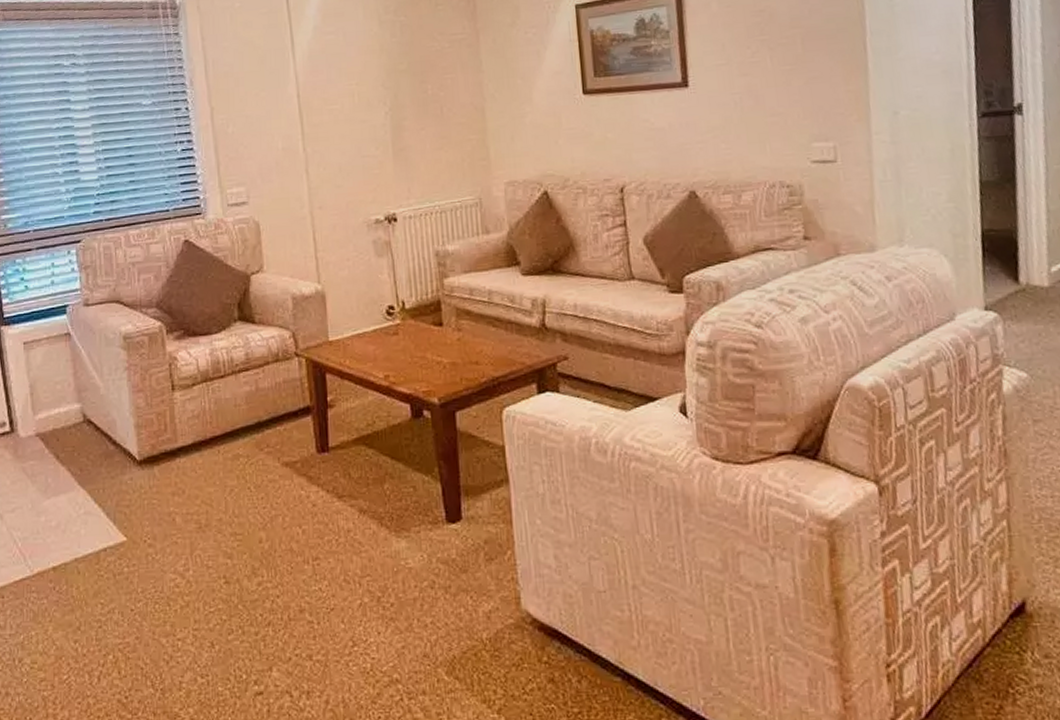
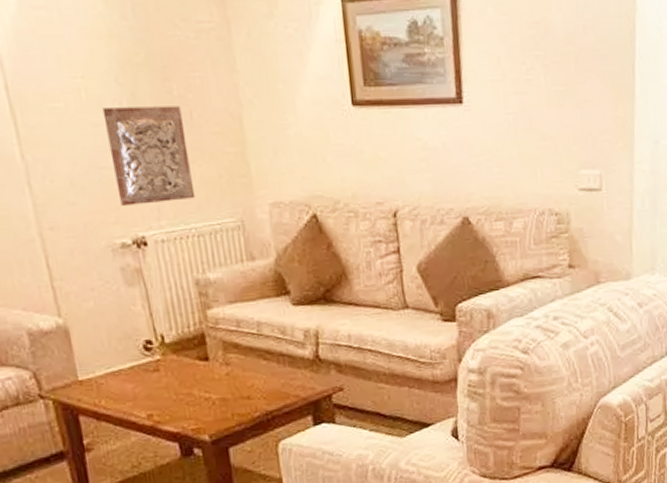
stone relief: none [370,102,441,187] -> present [102,105,196,206]

